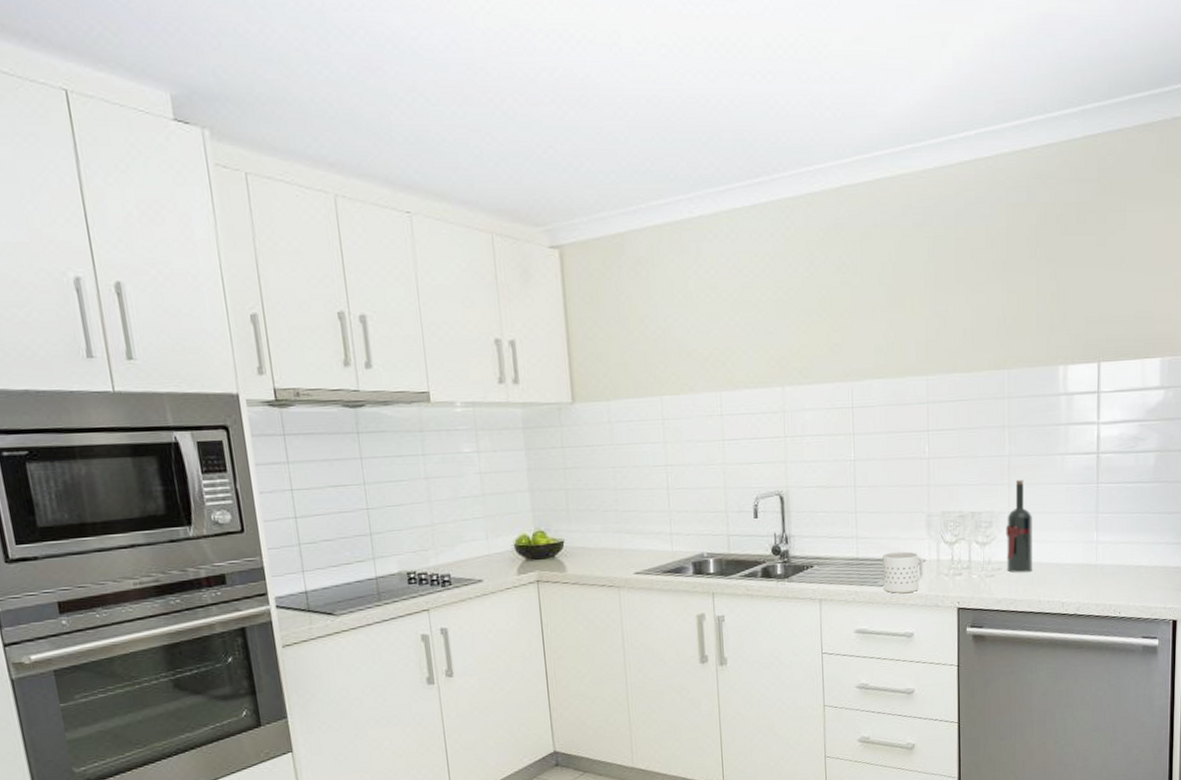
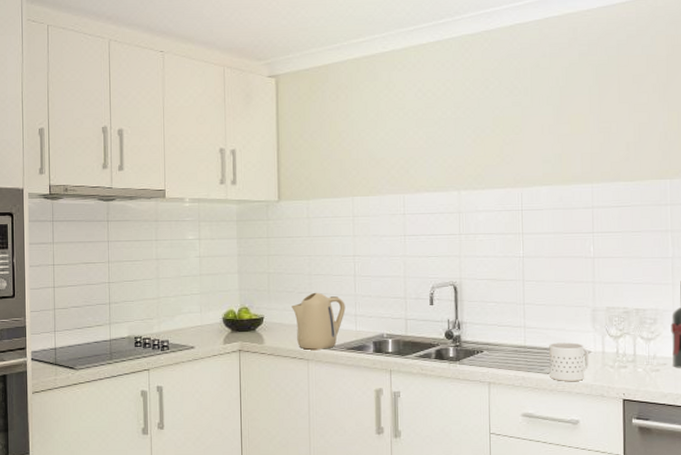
kettle: none [596,509,659,576] -> present [292,292,346,350]

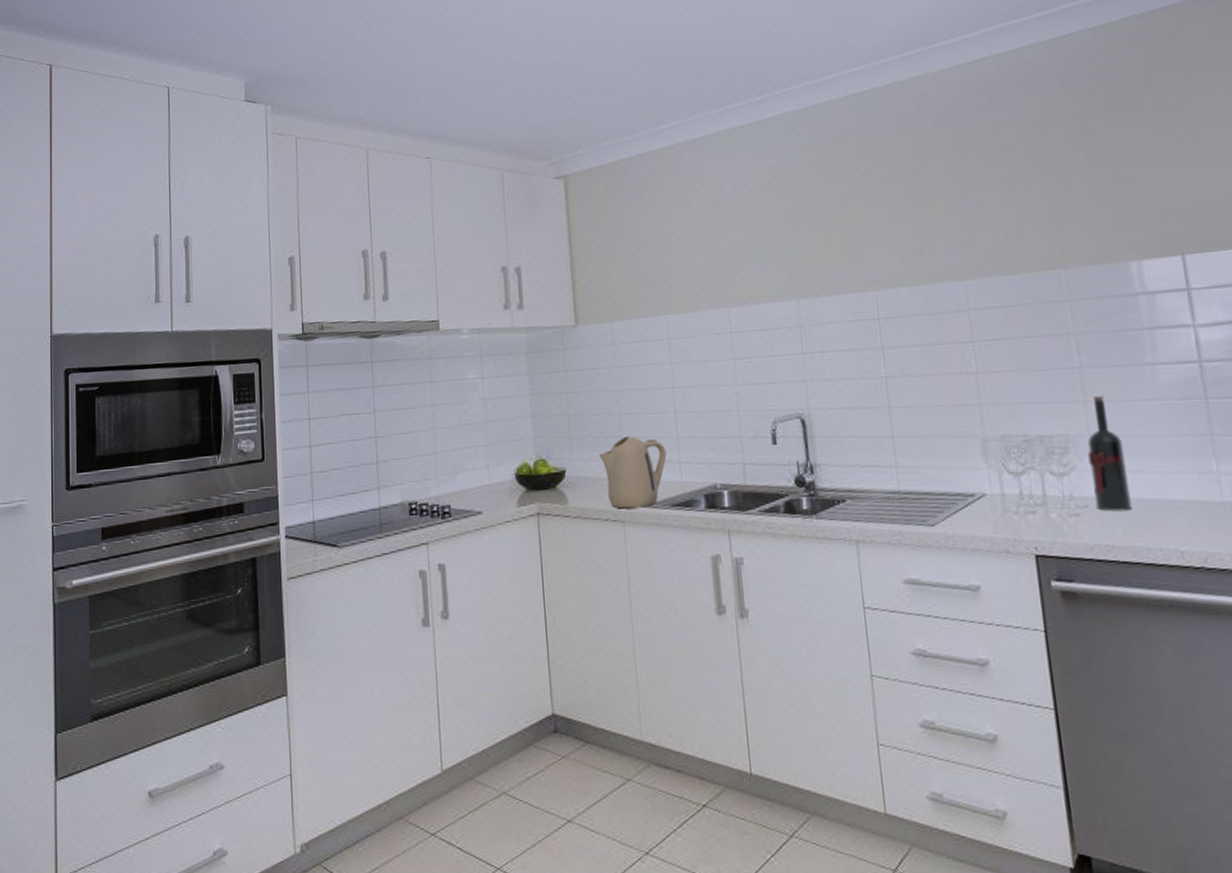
mug: present [549,342,590,382] -> none [930,483,986,536]

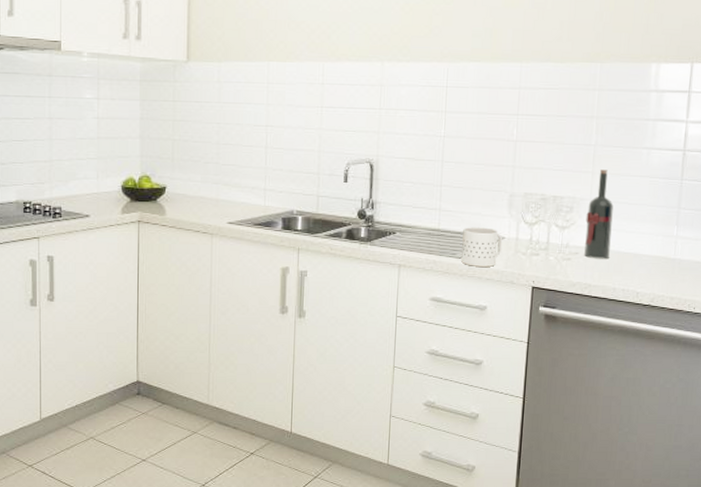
kettle: present [599,435,667,509] -> none [197,163,255,224]
mug: none [930,483,986,536] -> present [461,227,503,268]

